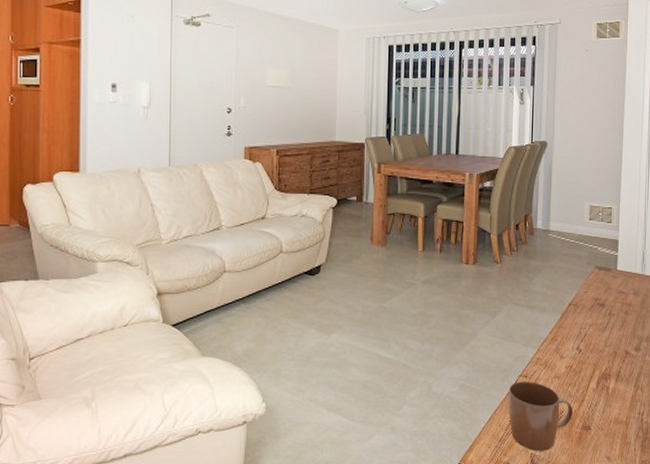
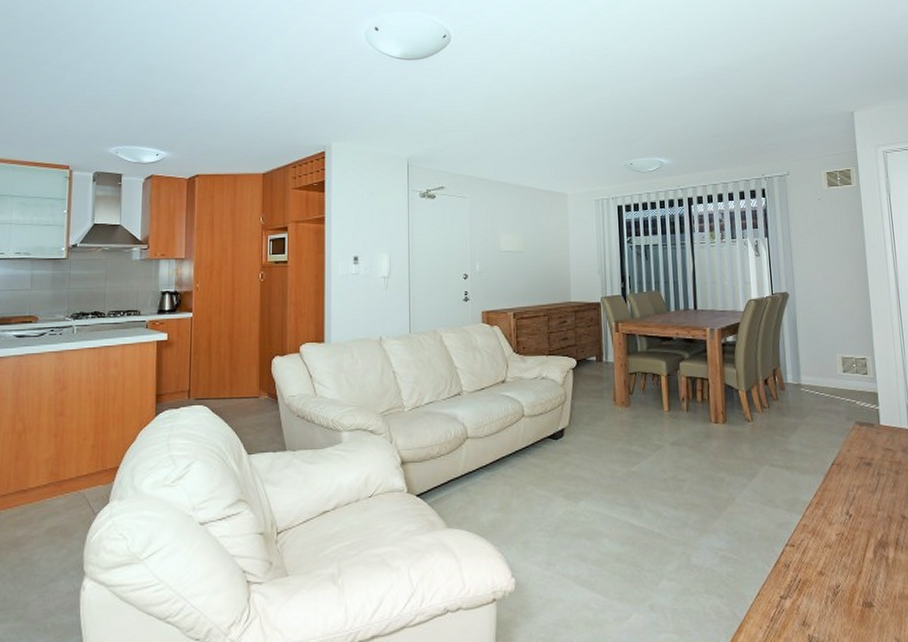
mug: present [508,381,573,451] -> none [775,551,851,632]

